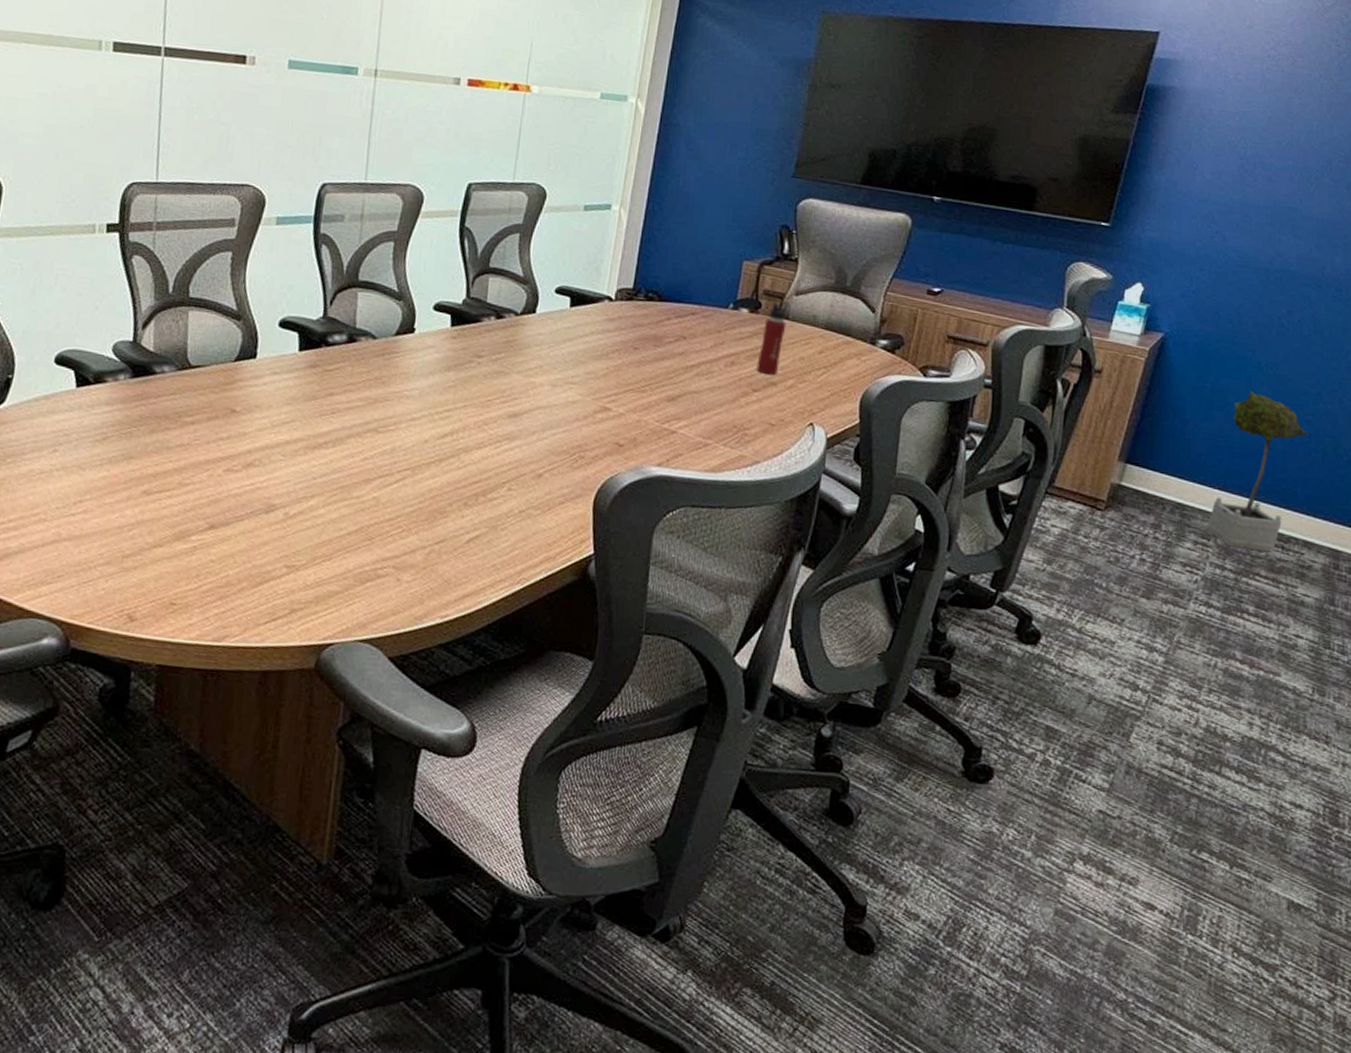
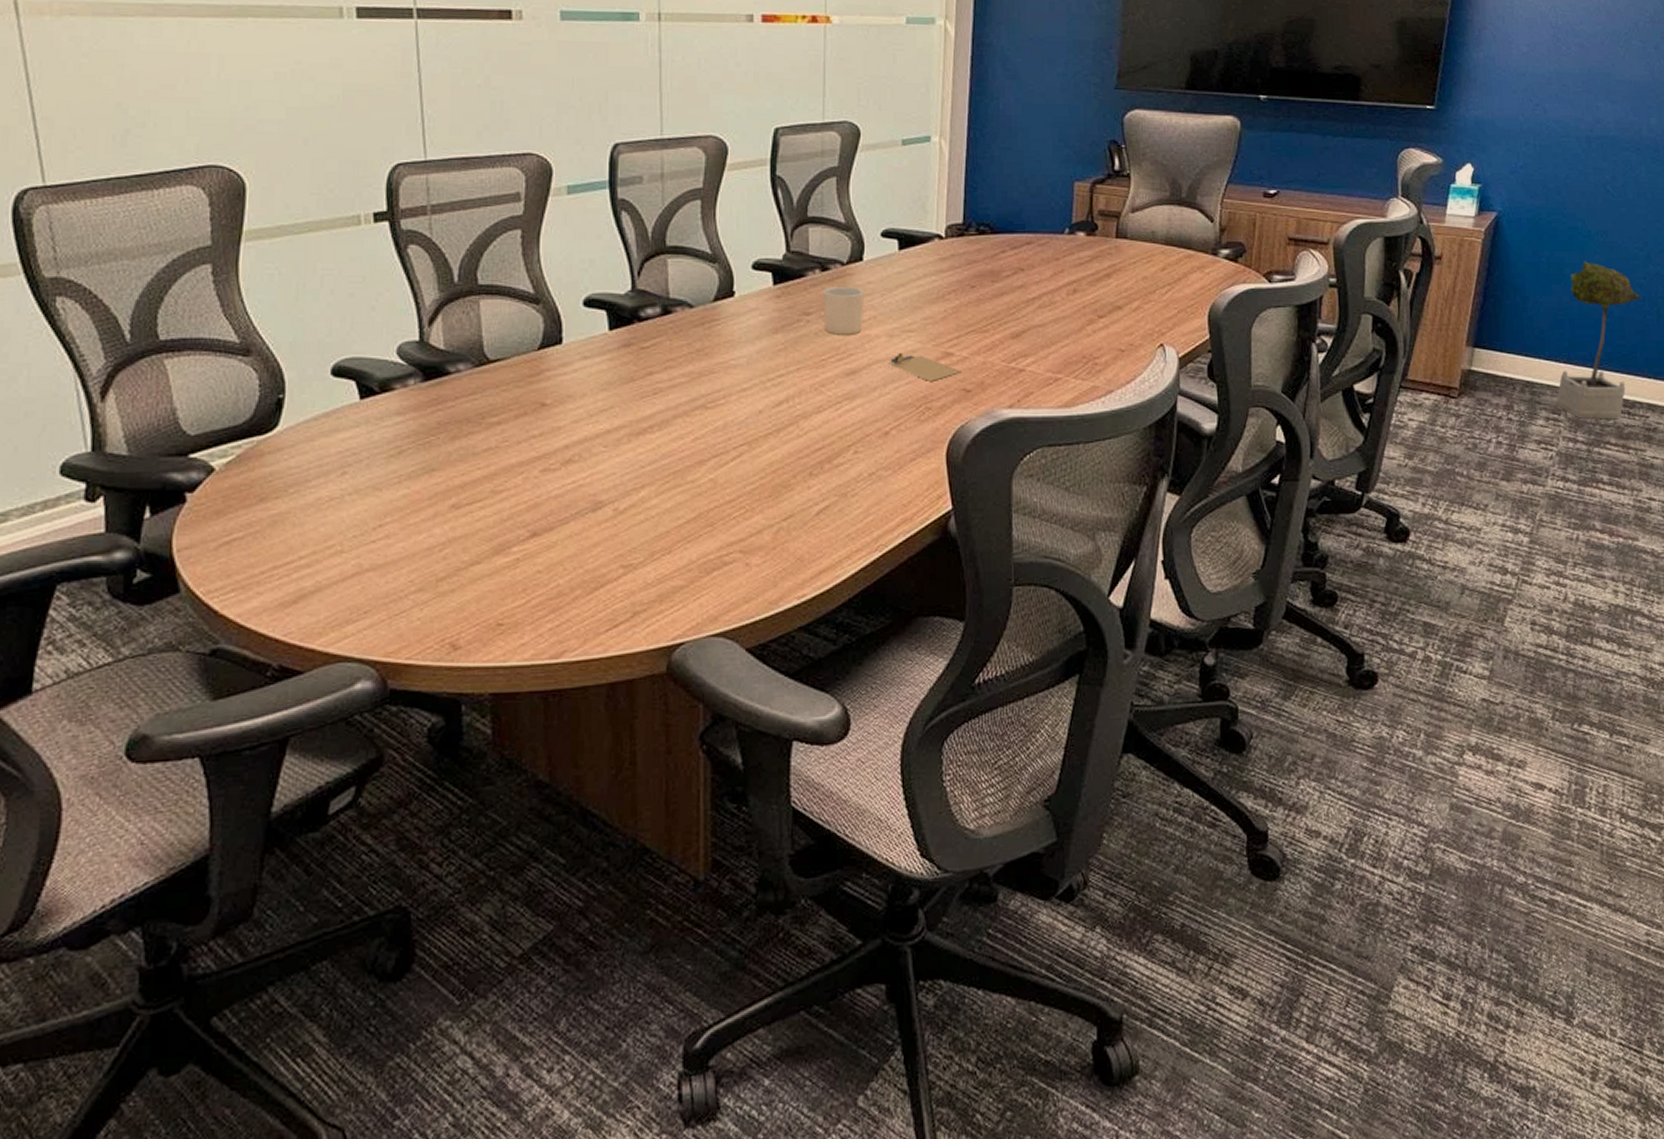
mug: none [492,334,534,381] -> present [823,286,865,335]
clipboard: none [549,401,617,433] -> present [888,352,962,381]
water bottle: present [756,301,789,375] -> none [1099,220,1126,299]

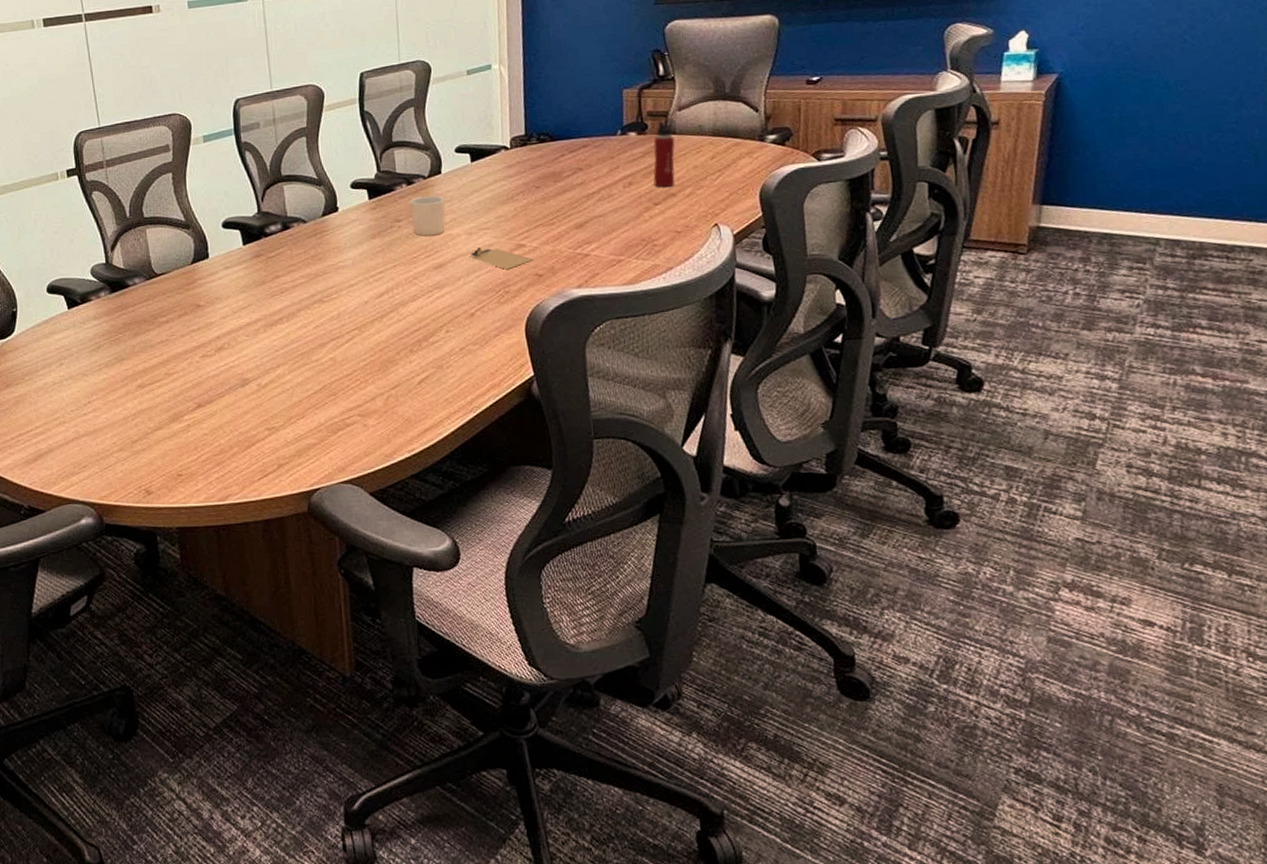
water bottle: none [1099,220,1126,299] -> present [653,118,675,188]
potted tree: present [1556,261,1643,420] -> none [1139,112,1236,266]

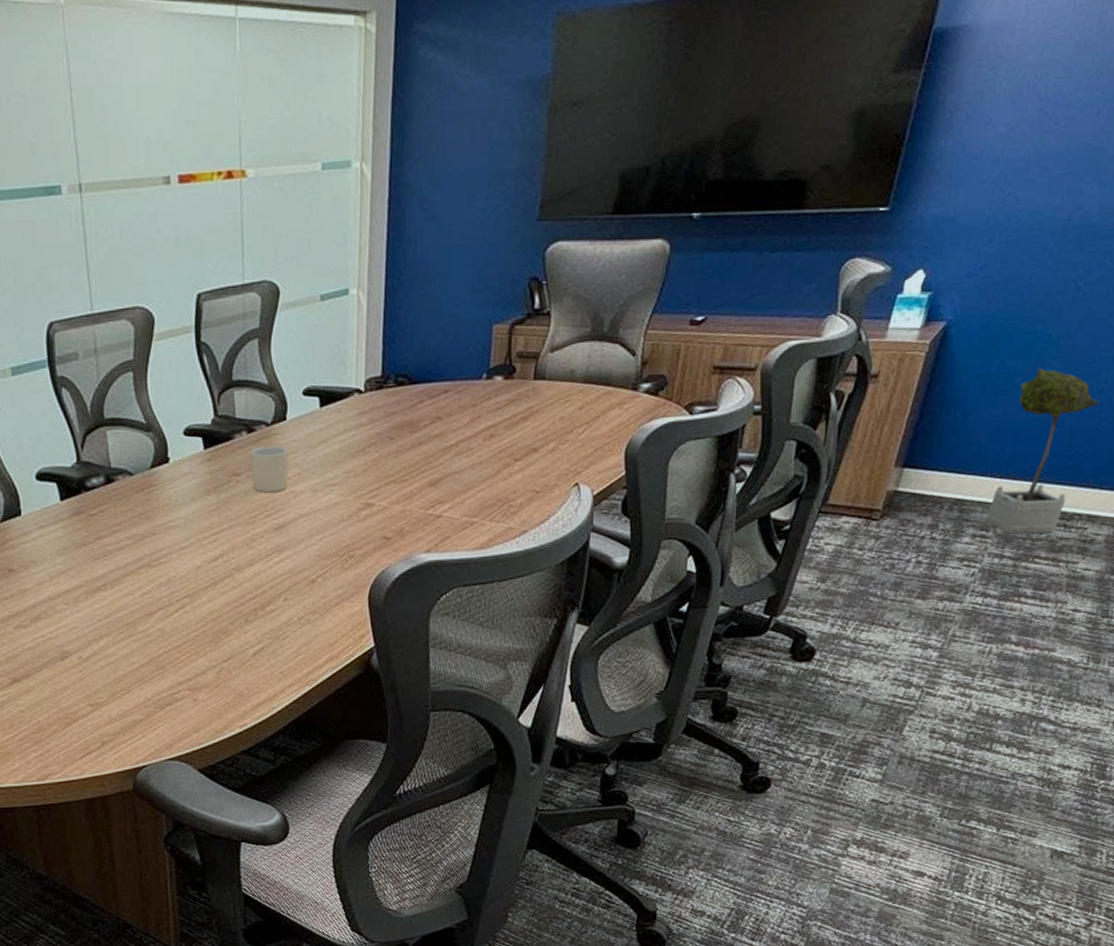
clipboard: present [469,246,534,269] -> none [313,505,382,531]
water bottle: present [653,118,675,188] -> none [516,360,545,442]
potted tree: none [1139,112,1236,266] -> present [985,368,1101,534]

